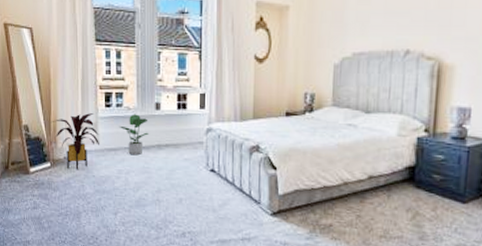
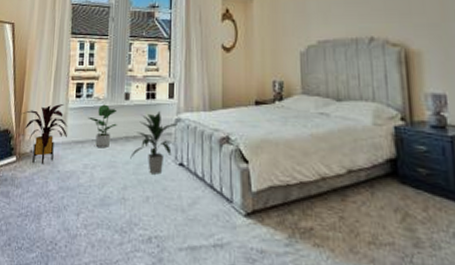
indoor plant: none [163,120,210,179] -> present [130,110,179,175]

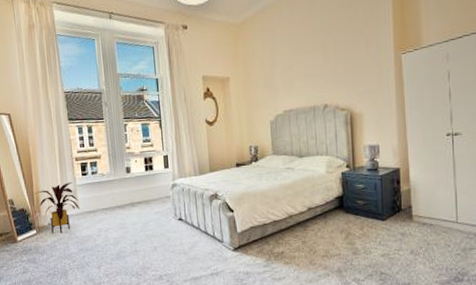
potted plant: present [88,104,117,148] -> none [96,178,122,215]
indoor plant: present [130,110,179,175] -> none [137,179,175,229]

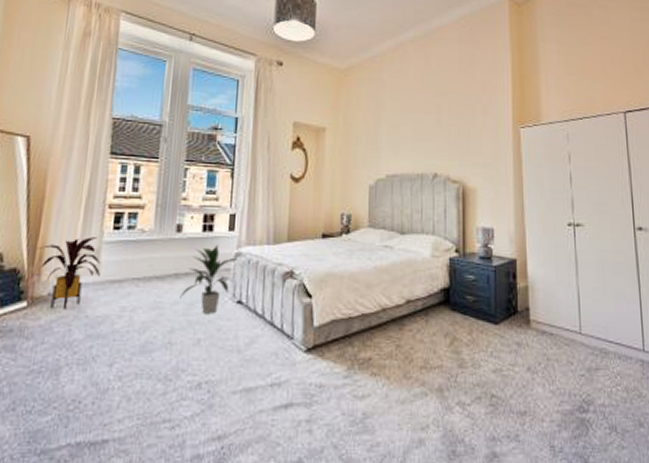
indoor plant: none [137,179,175,229] -> present [180,244,239,314]

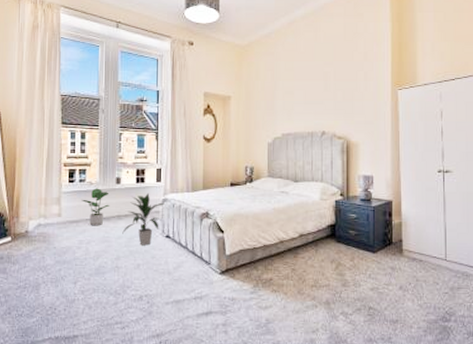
house plant: present [36,237,101,310] -> none [14,189,62,243]
potted plant: none [128,237,167,288] -> present [81,188,110,226]

